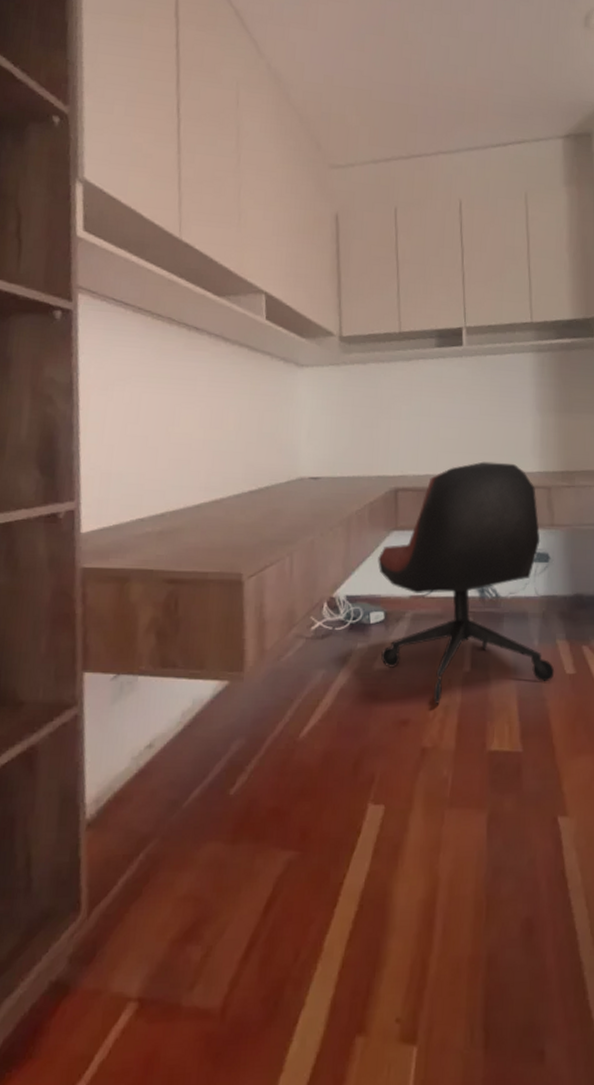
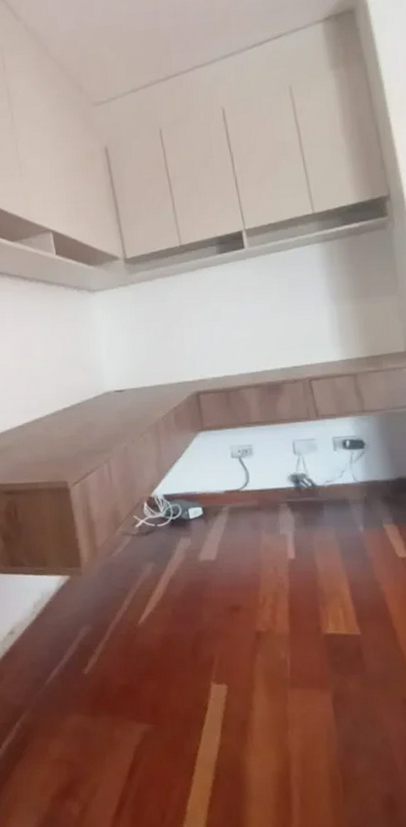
office chair: present [378,461,555,704] -> none [189,355,386,591]

